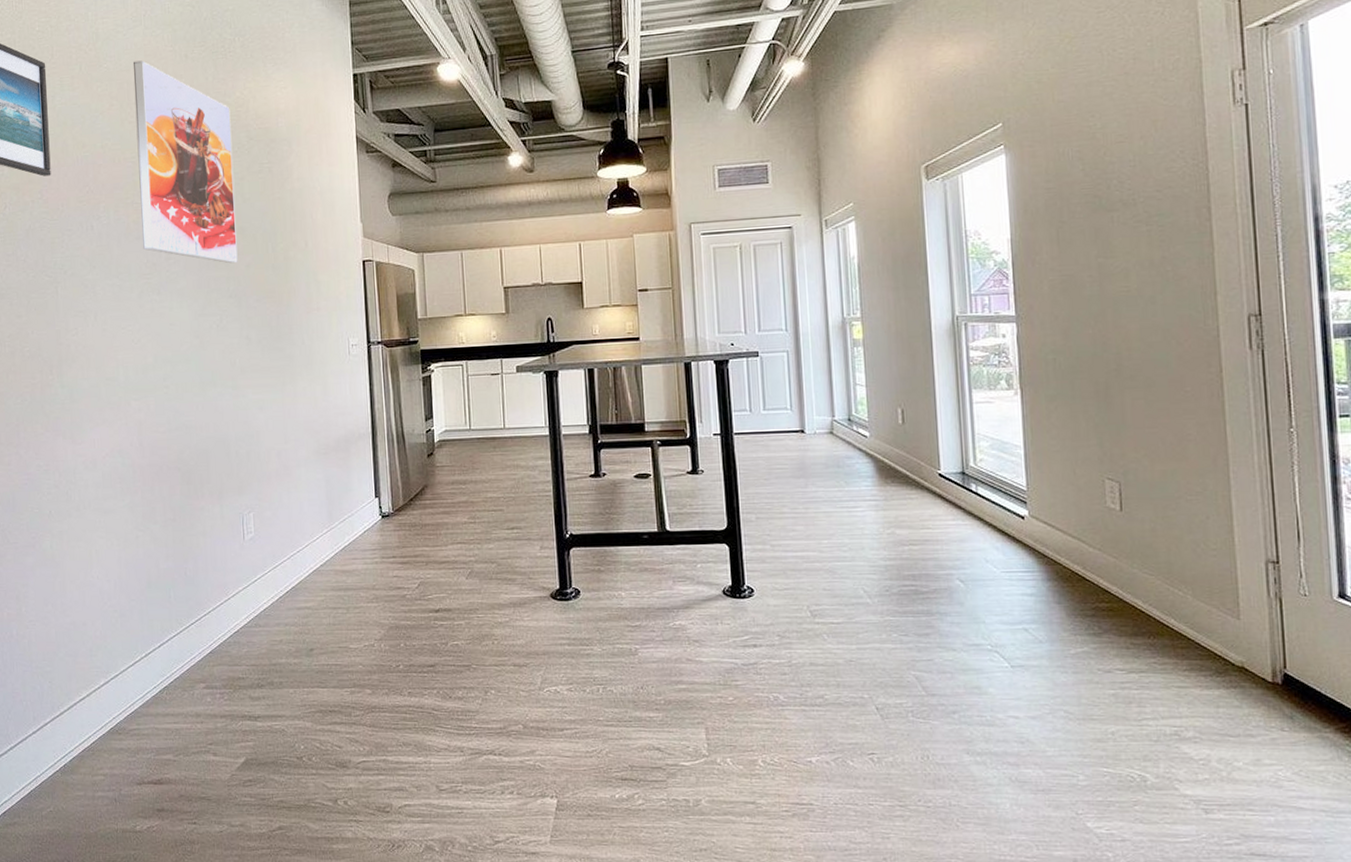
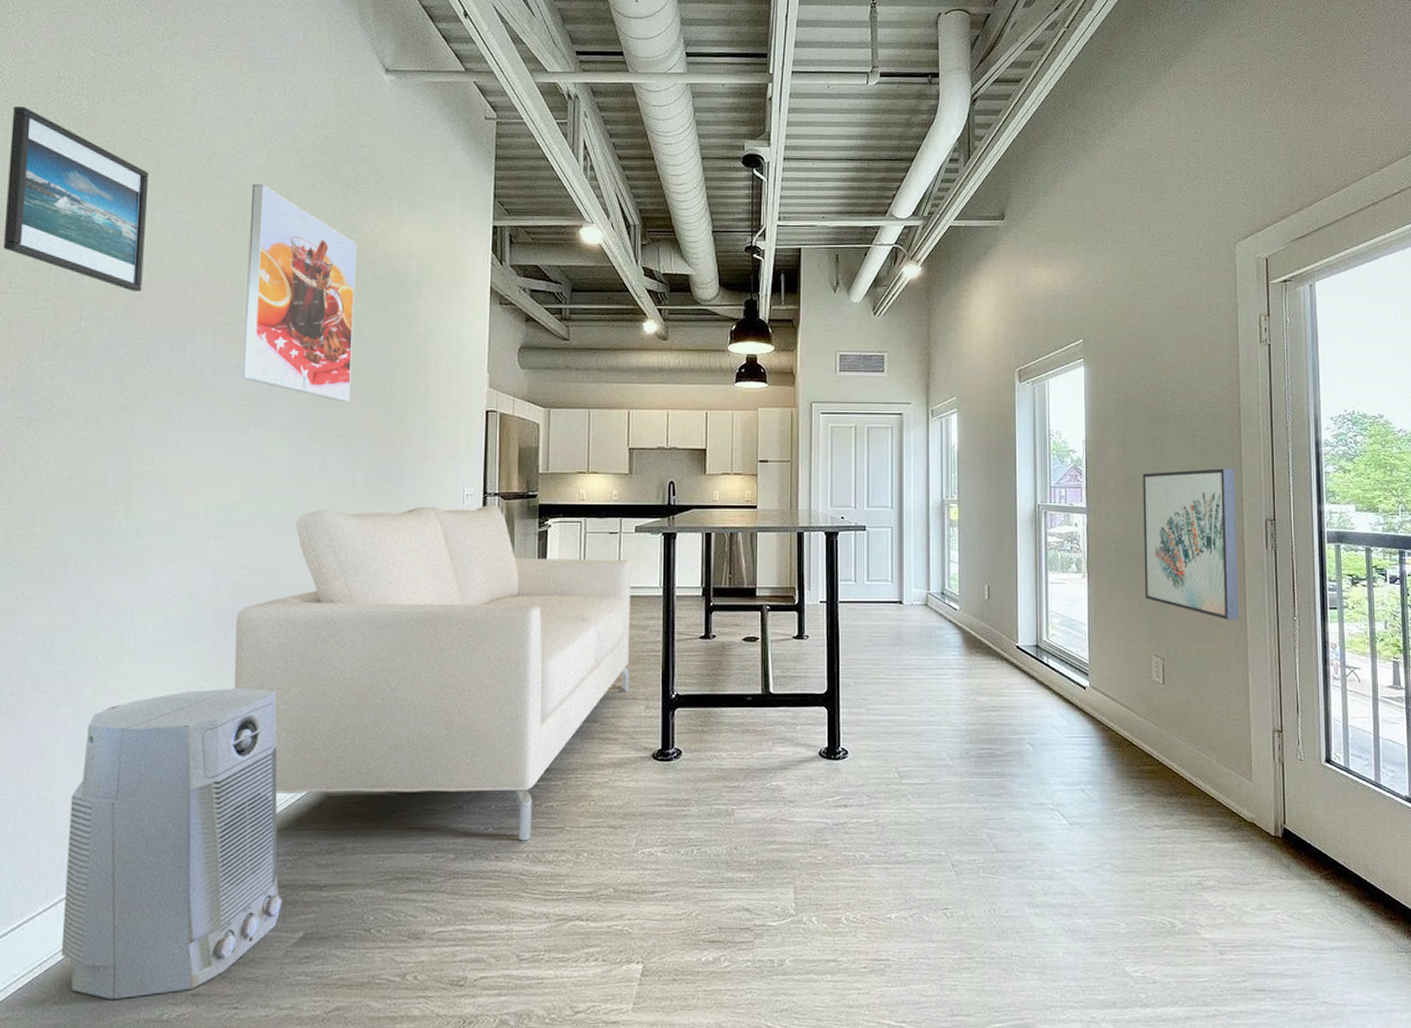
air purifier: none [43,537,224,811] -> present [61,688,282,999]
sofa: none [160,353,523,678] -> present [233,505,632,841]
wall art: none [1085,257,1216,436] -> present [1143,468,1238,620]

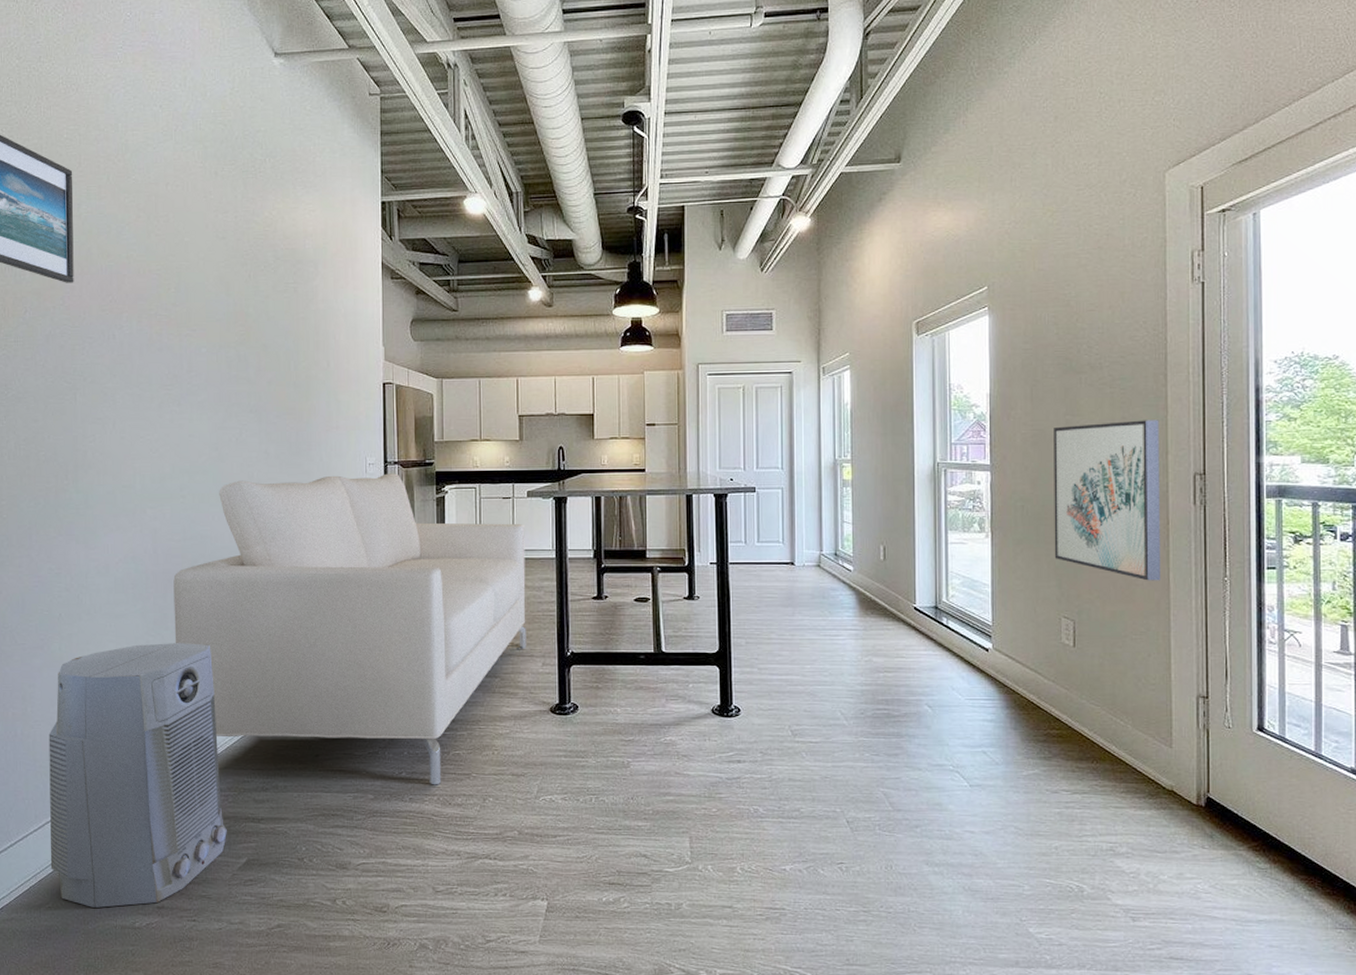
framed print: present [243,184,357,402] -> none [161,174,260,379]

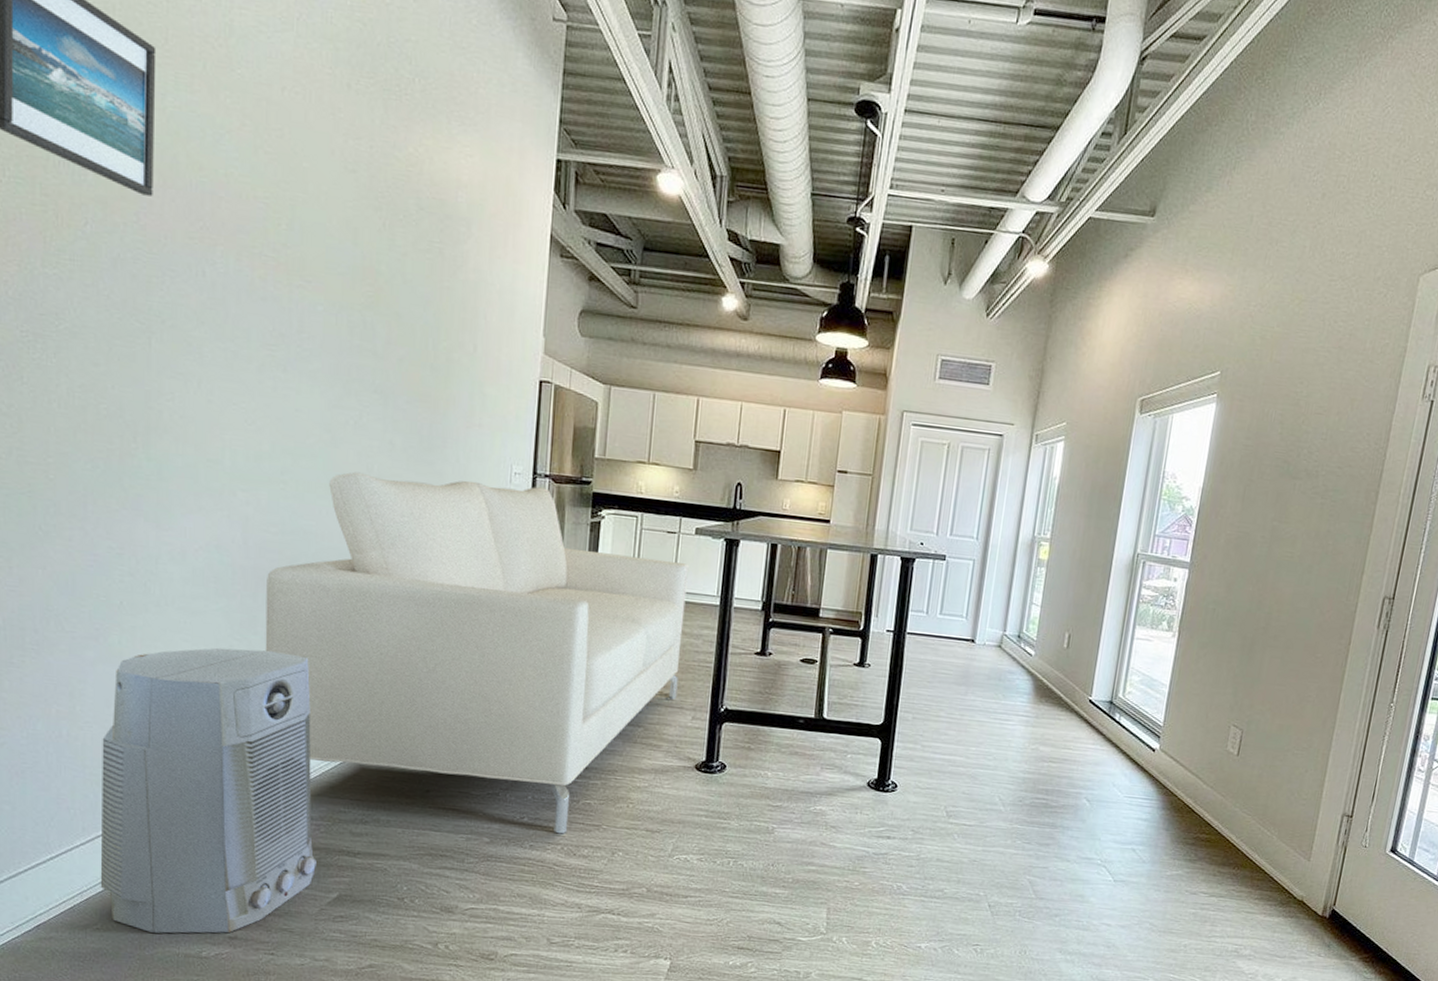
wall art: present [1054,420,1160,581] -> none [1235,531,1362,700]

